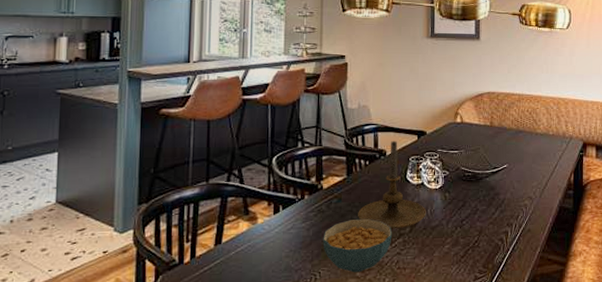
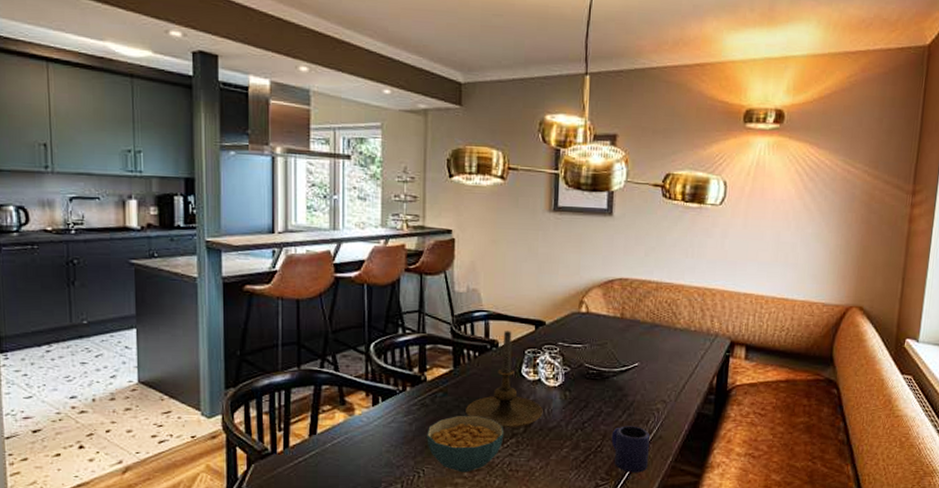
mug: none [487,221,521,264] -> present [611,426,651,473]

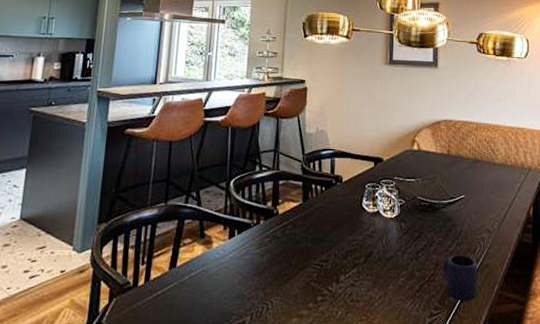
cereal bowl: present [426,415,504,473] -> none [276,246,347,304]
candle holder: present [466,331,543,428] -> none [312,167,382,259]

